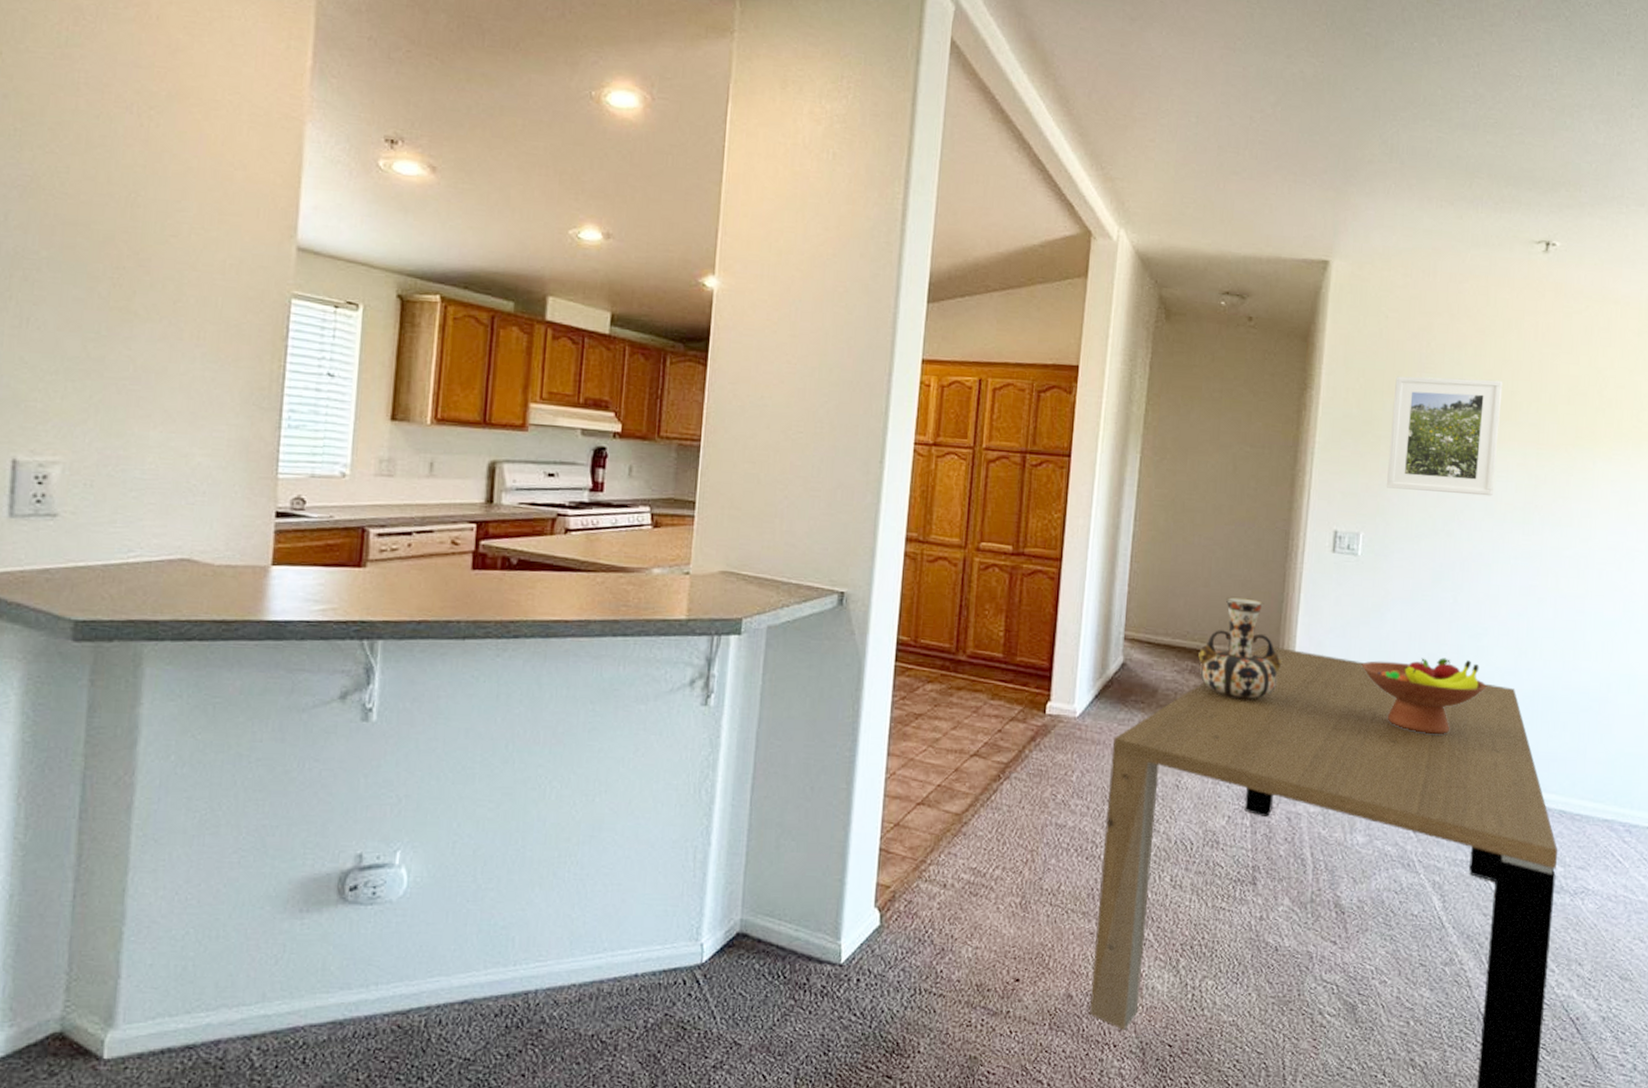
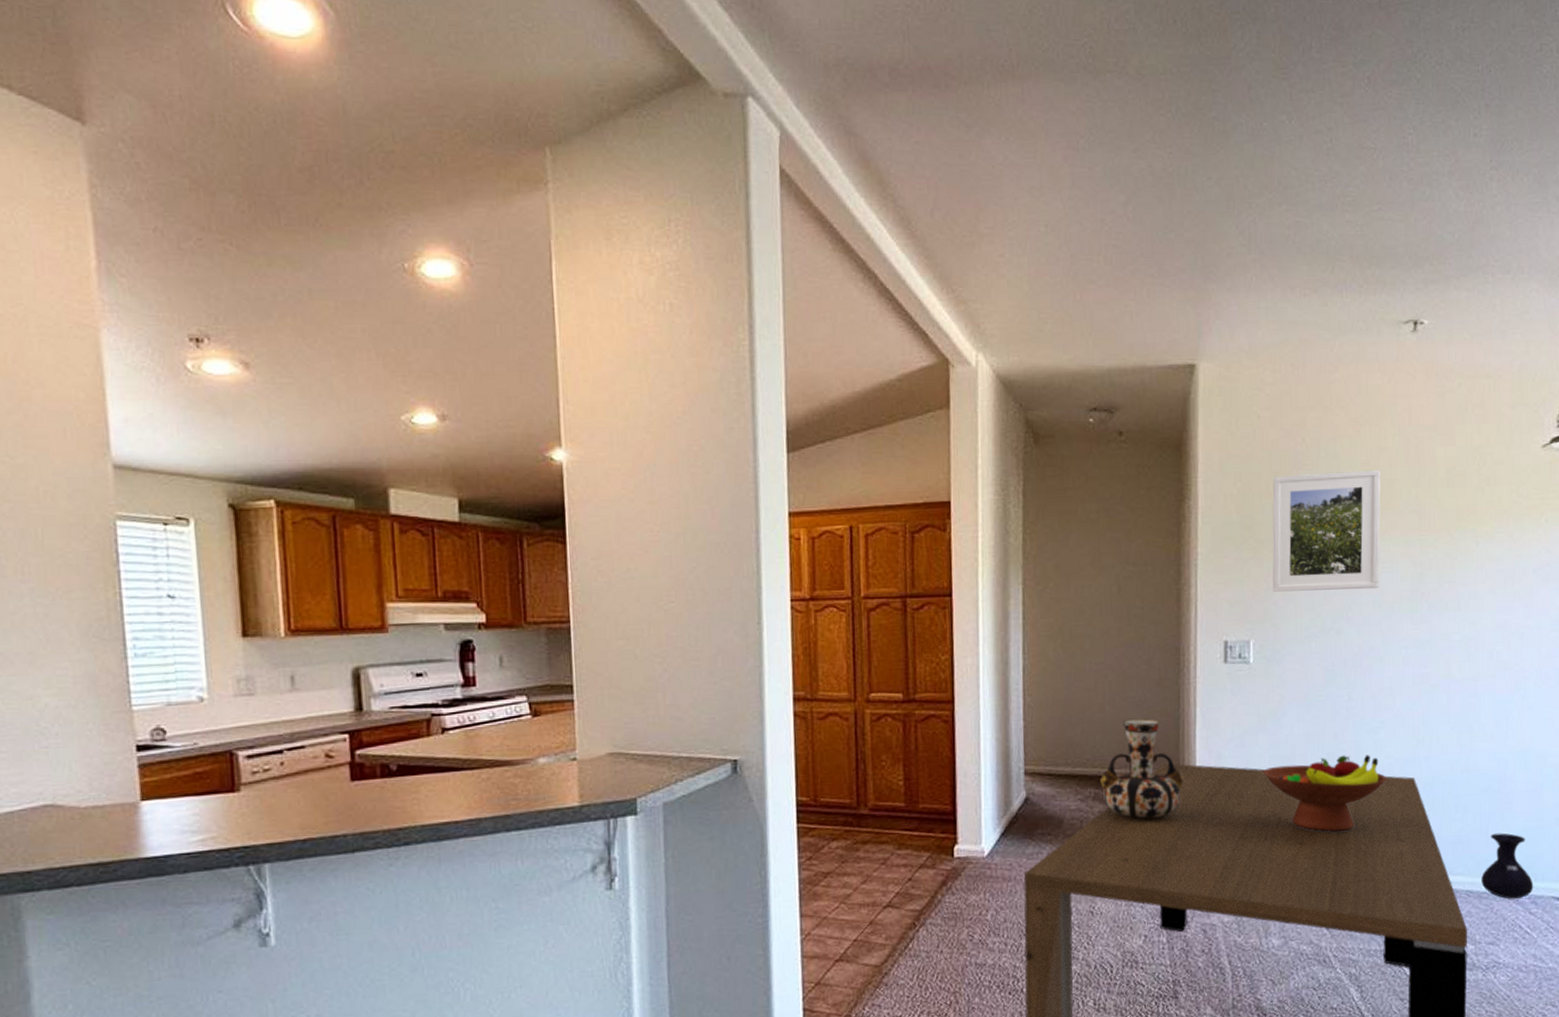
vase: none [1575,755,1629,825] -> present [1481,833,1534,899]

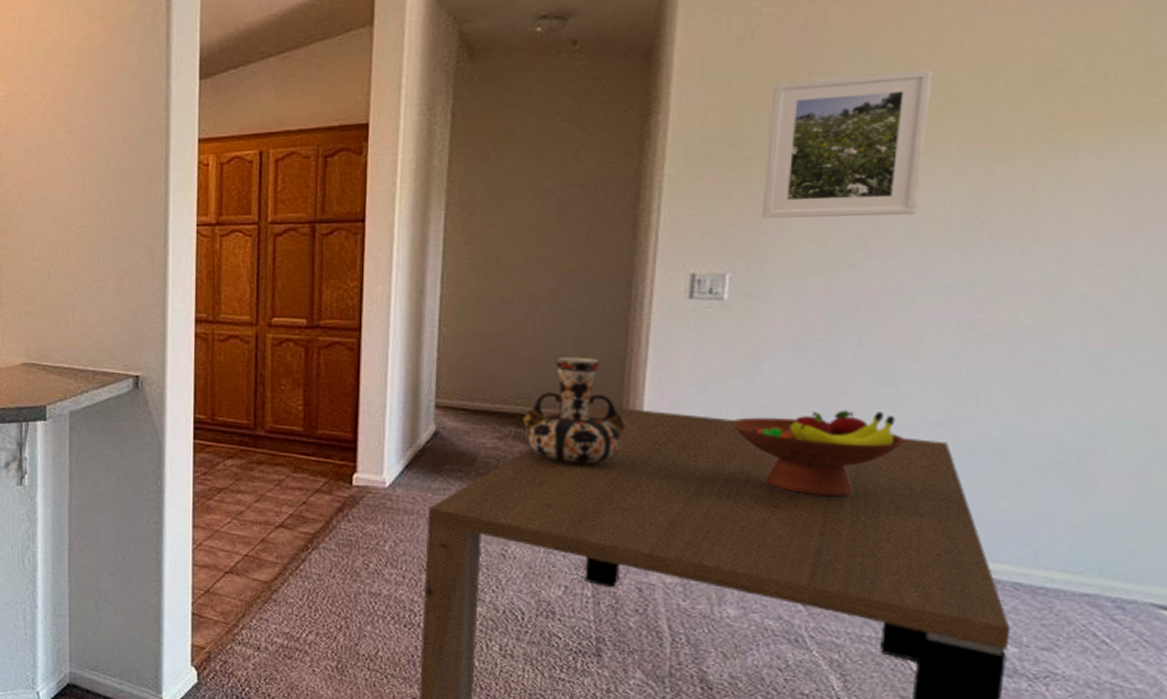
vase: present [1481,833,1534,899] -> none [1038,518,1123,600]

